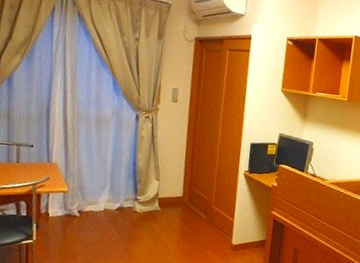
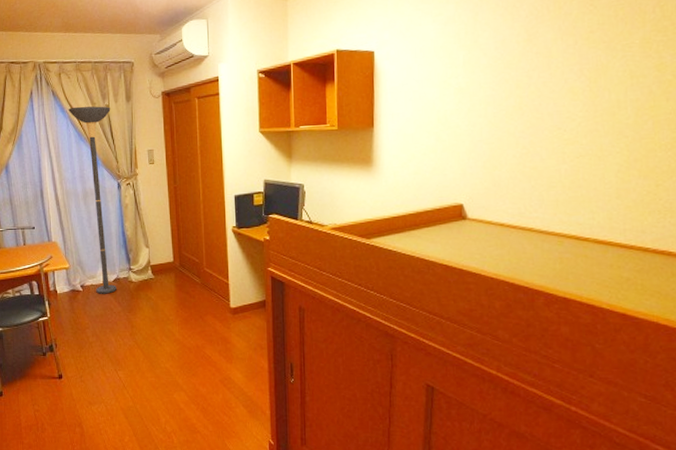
floor lamp: none [93,33,141,222] -> present [68,106,116,294]

